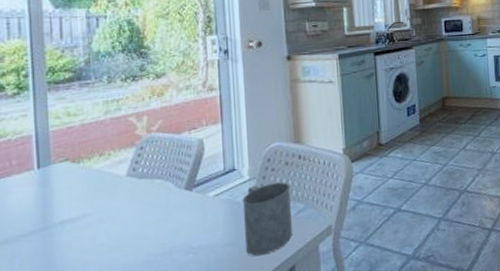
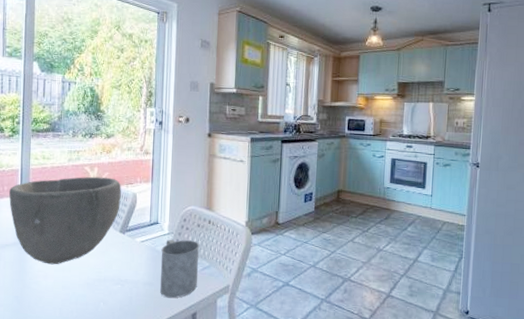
bowl: none [20,125,183,249] -> present [9,176,121,265]

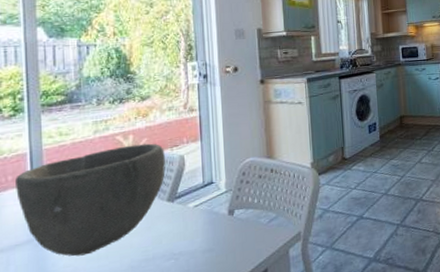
mug: present [160,239,200,299] -> none [219,193,266,261]

